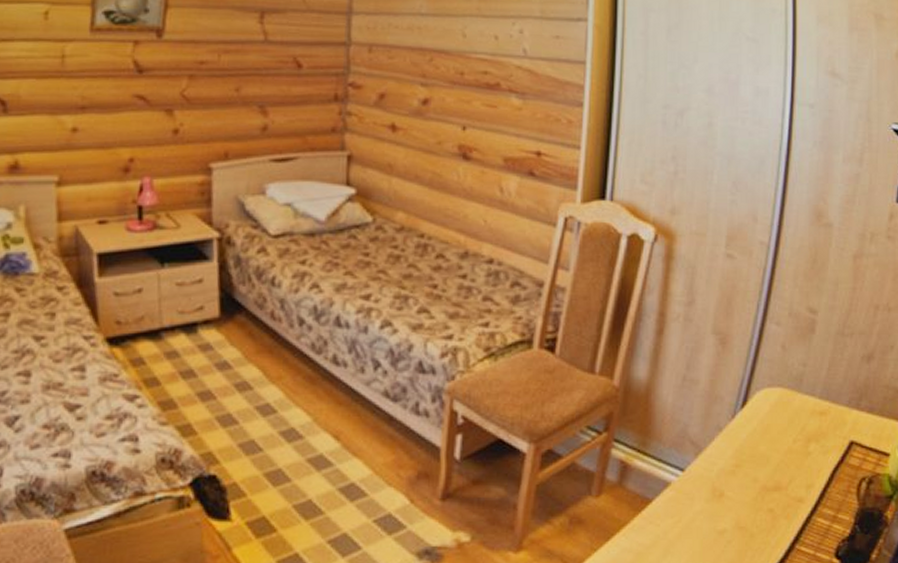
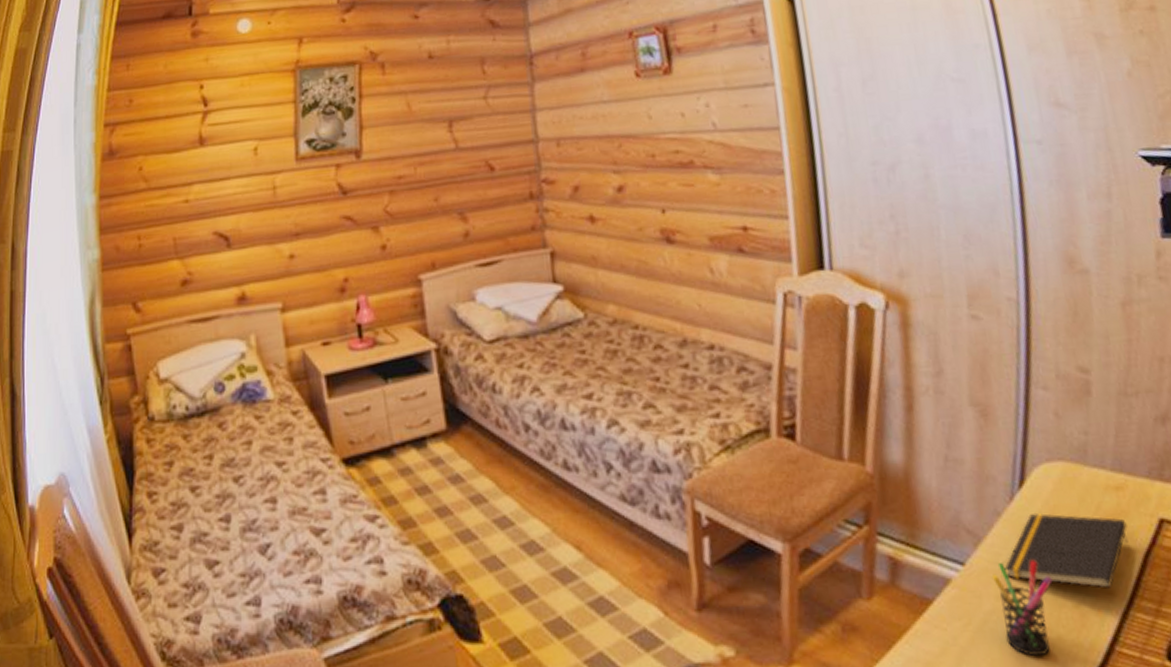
pen holder: none [705,469,755,551] -> present [991,559,1053,657]
notepad: none [717,430,823,497] -> present [1004,512,1129,589]

